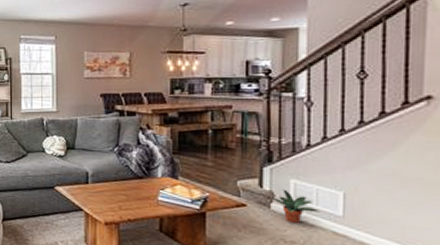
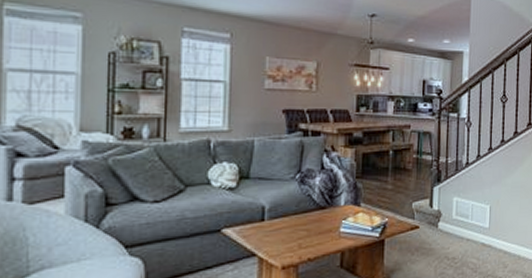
potted plant: present [270,189,321,224] -> none [438,207,474,240]

